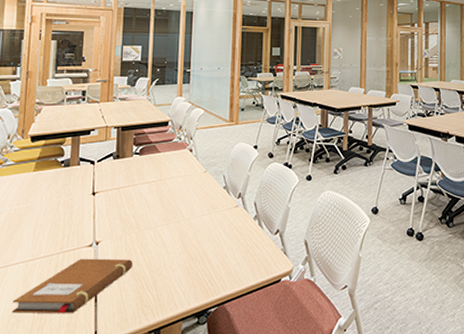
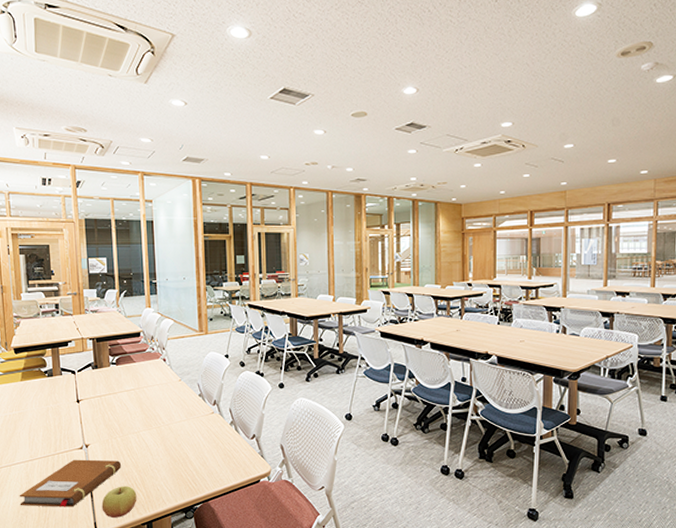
apple: none [105,288,147,325] -> present [101,486,137,518]

